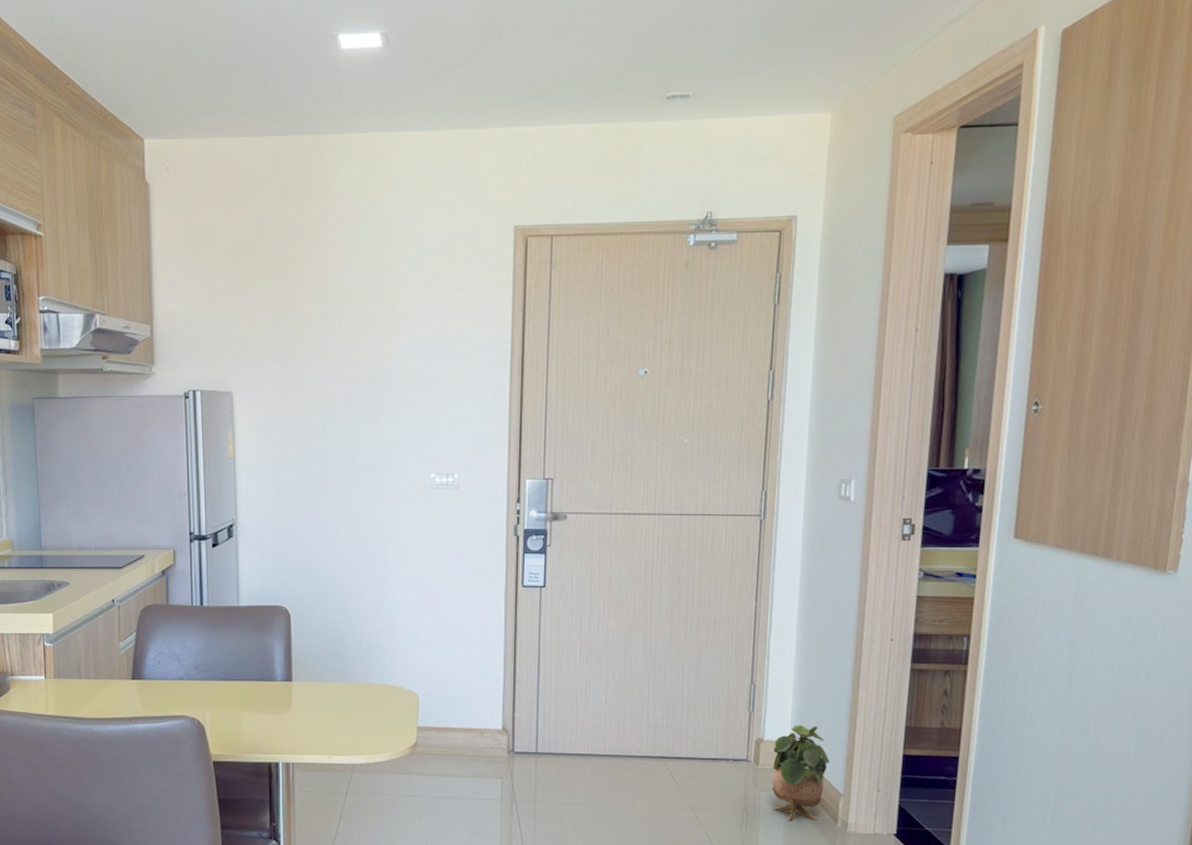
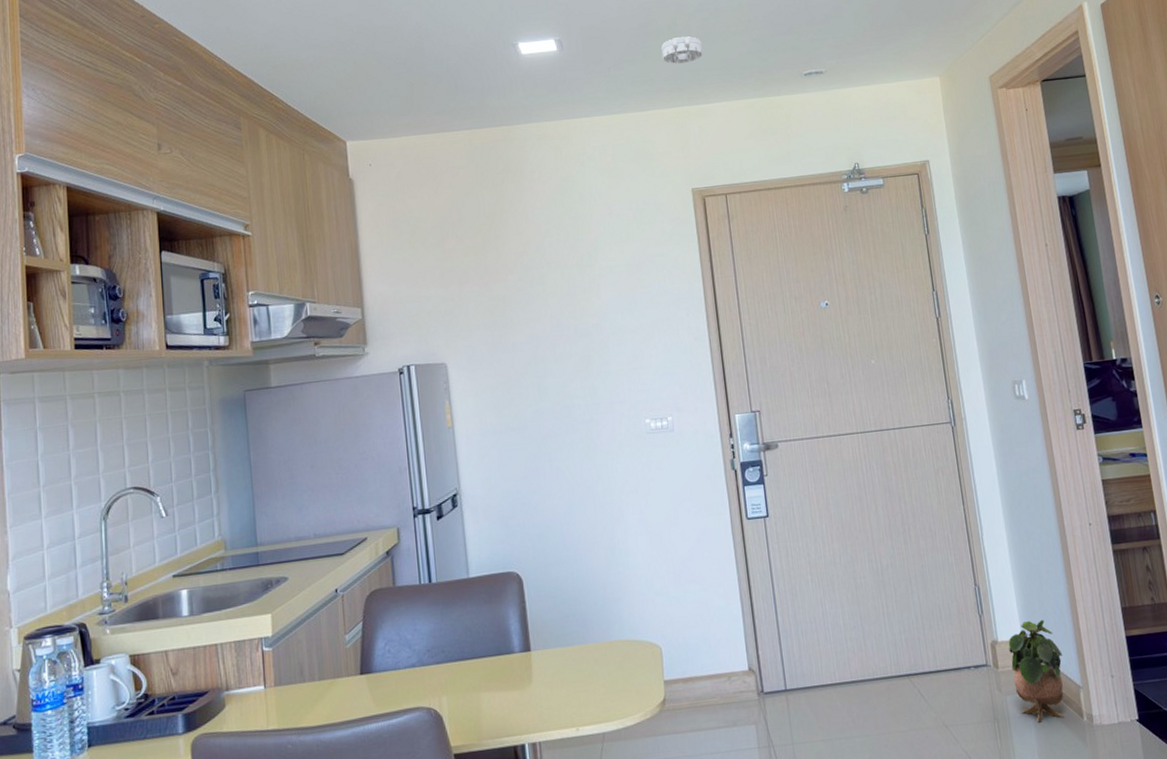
smoke detector: none [502,38,551,73] -> present [661,36,703,64]

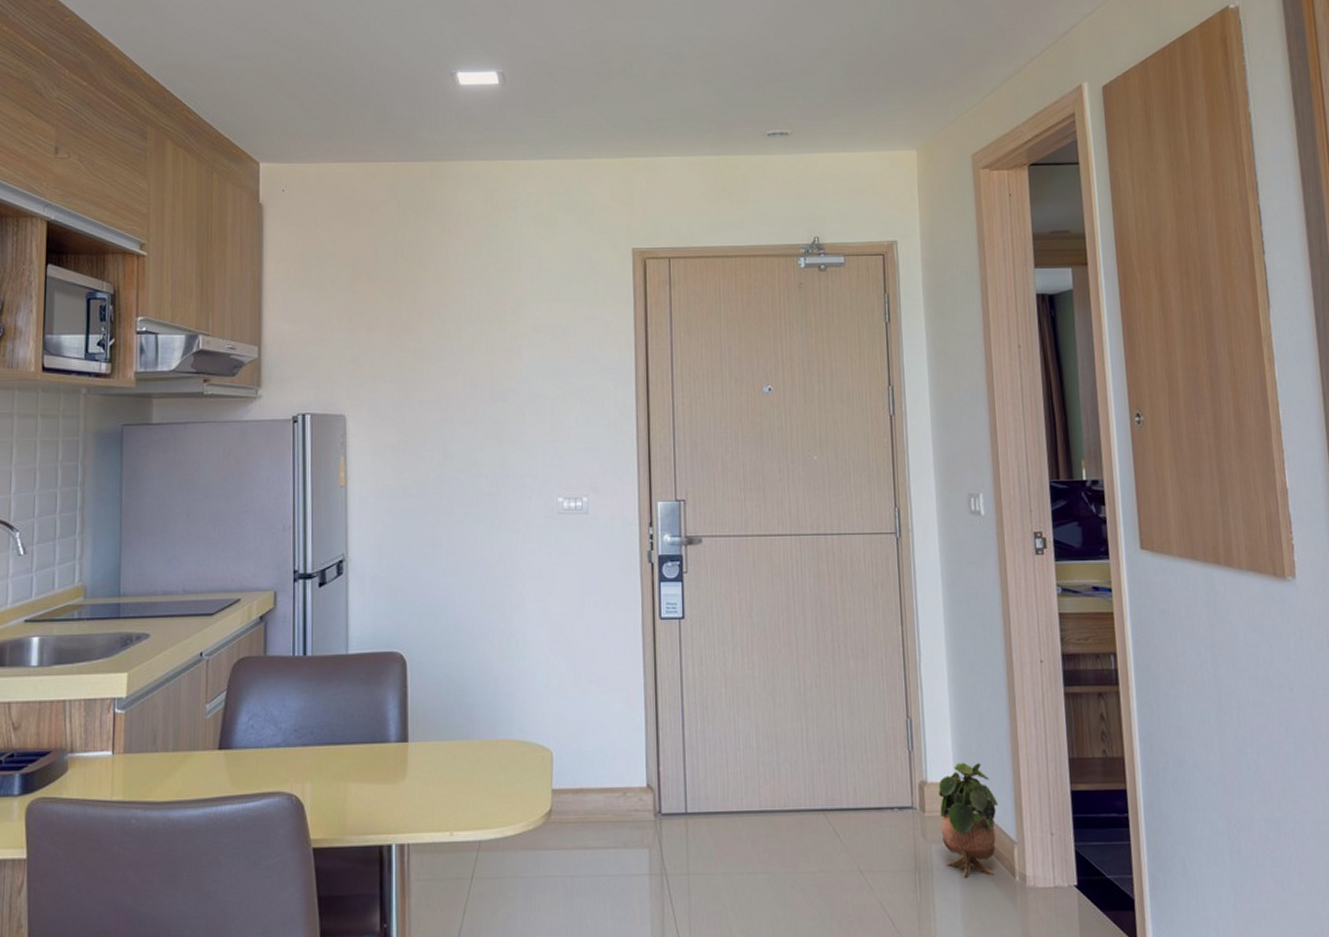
smoke detector: present [661,36,703,64] -> none [613,80,659,110]

